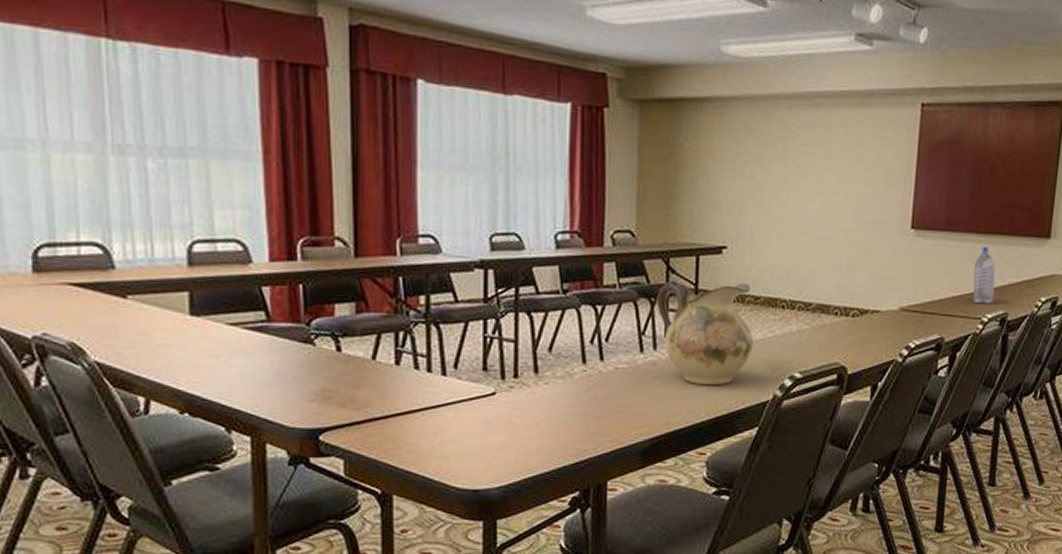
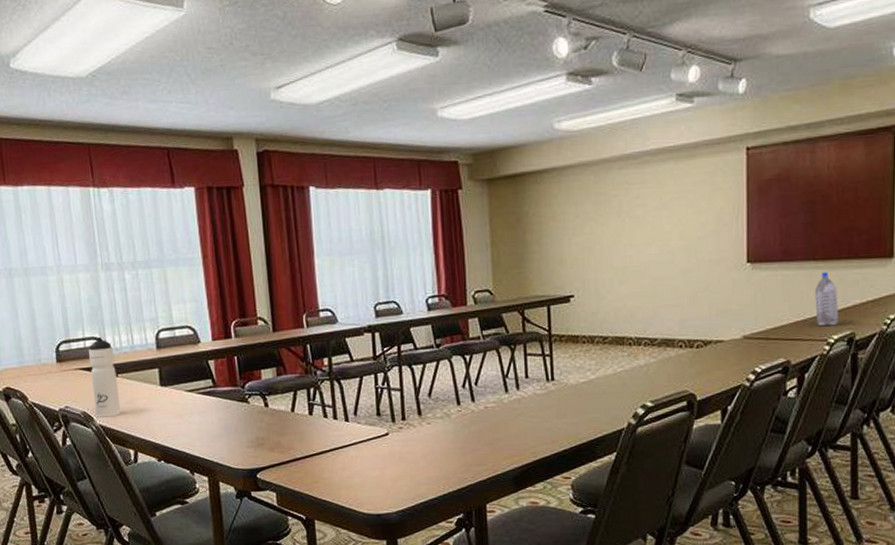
water bottle: none [83,243,127,352] -> present [88,337,120,418]
pitcher: present [656,280,754,386] -> none [516,325,606,418]

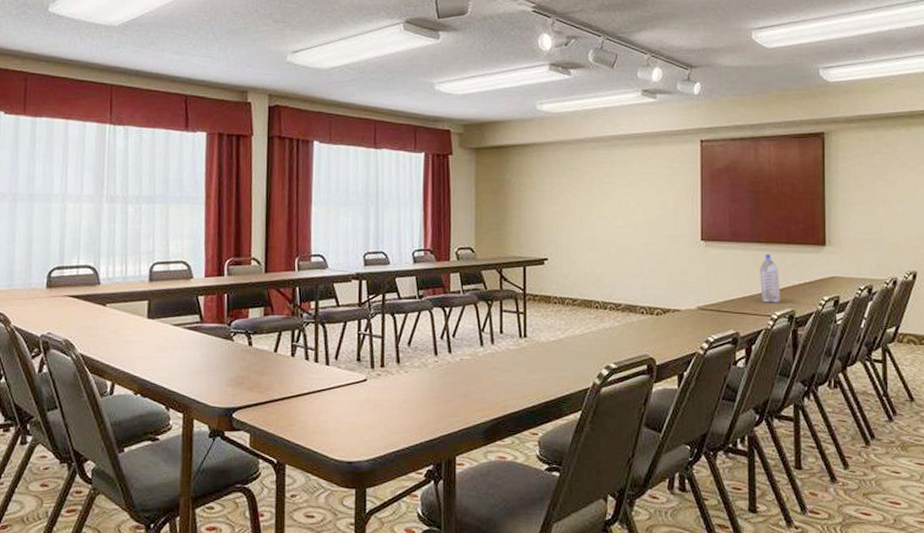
water bottle: present [88,337,120,418] -> none [78,266,106,346]

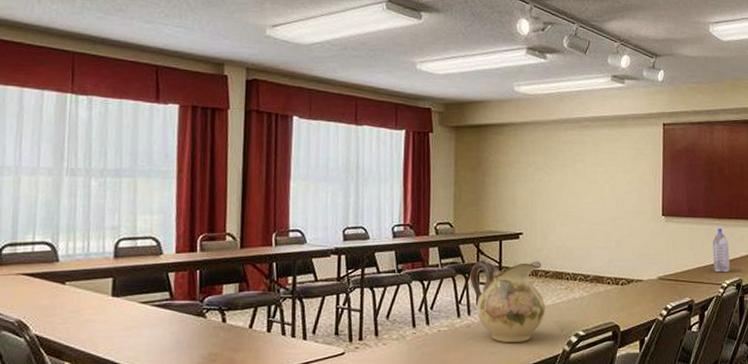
pitcher: none [493,286,574,375] -> present [470,260,546,343]

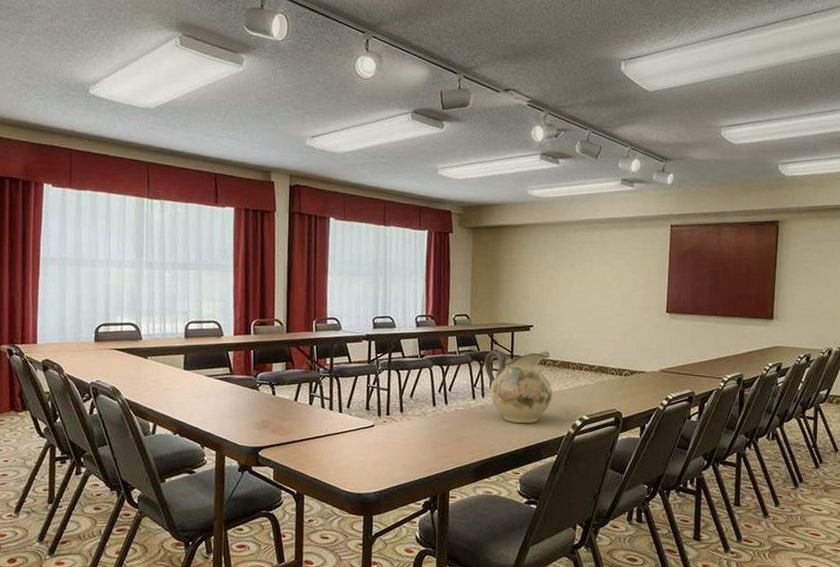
water bottle: present [713,228,731,273] -> none [715,325,732,368]

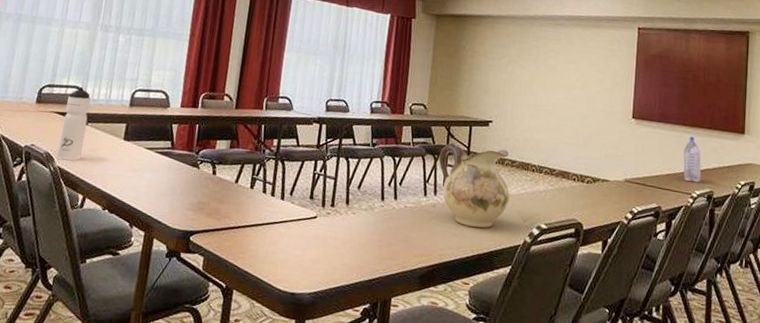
water bottle: none [123,324,147,393] -> present [57,87,92,161]
water bottle: none [715,325,732,368] -> present [683,136,702,183]

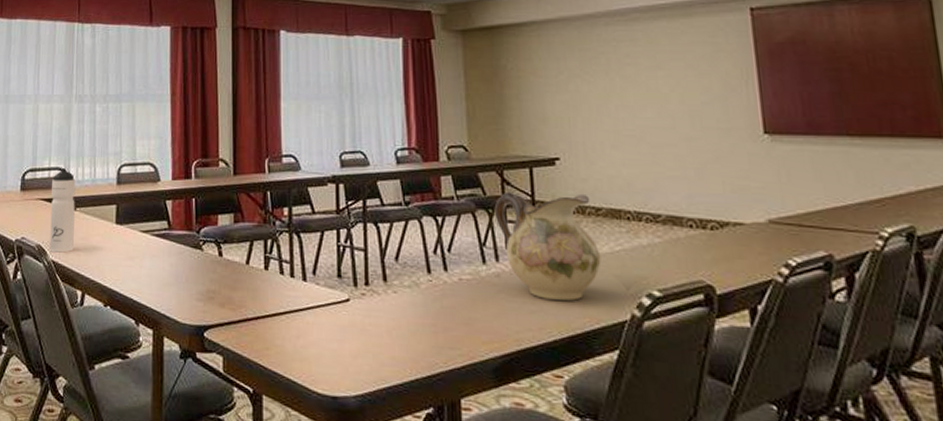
water bottle: present [683,136,702,183] -> none [854,151,892,216]

